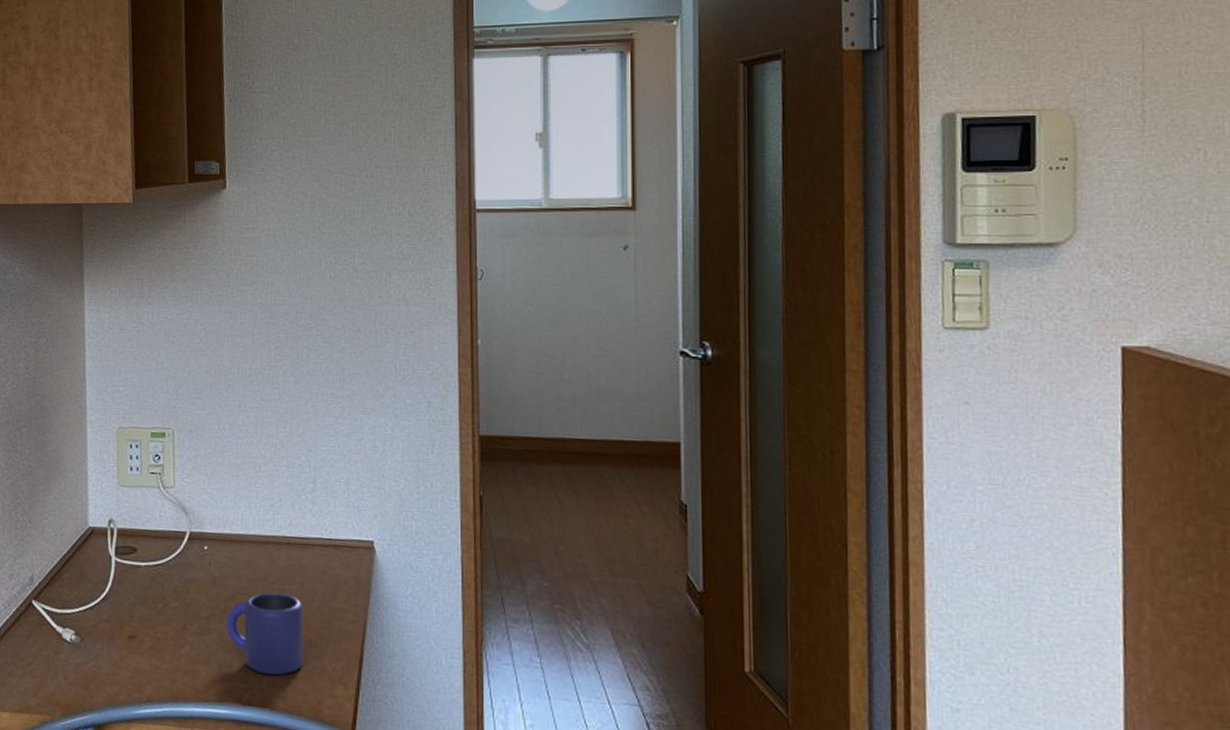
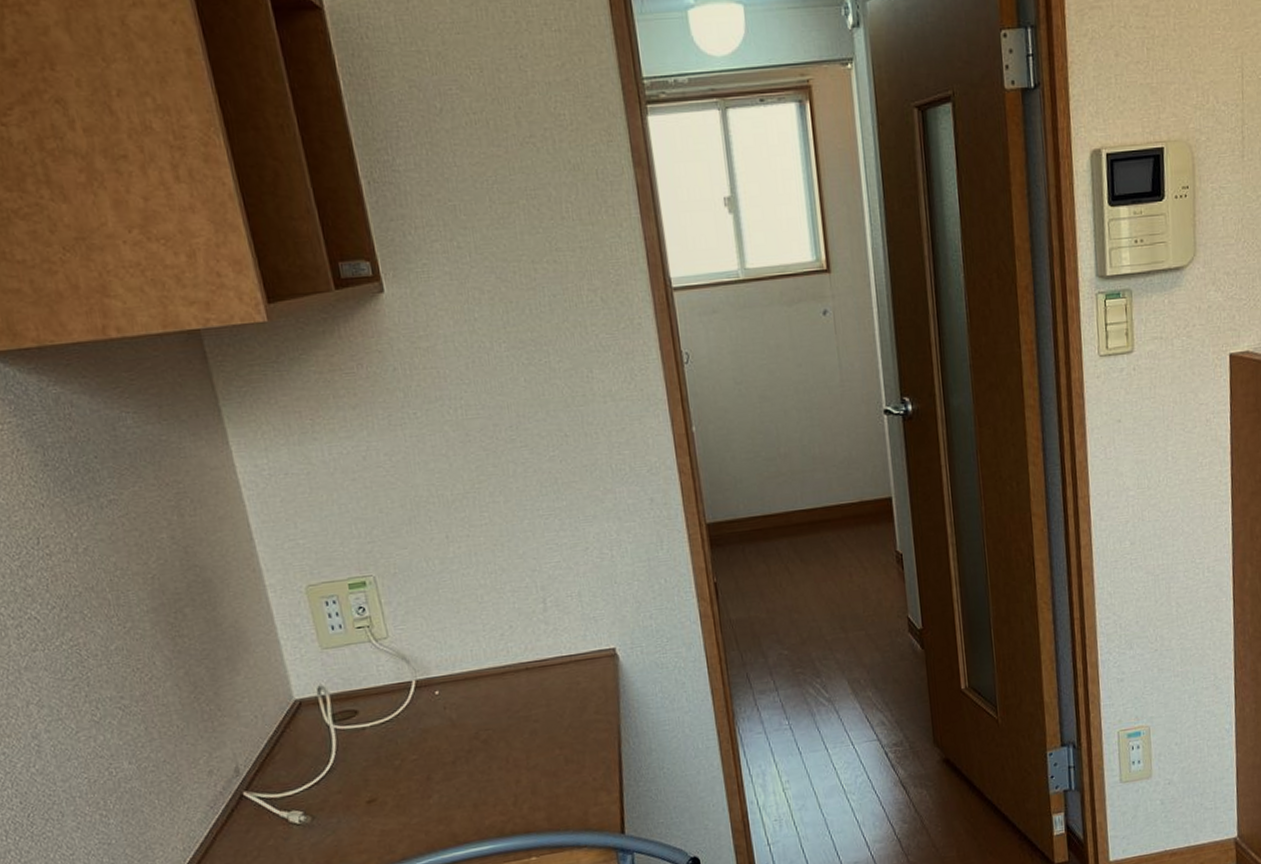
mug: present [226,592,304,676] -> none [473,719,563,802]

